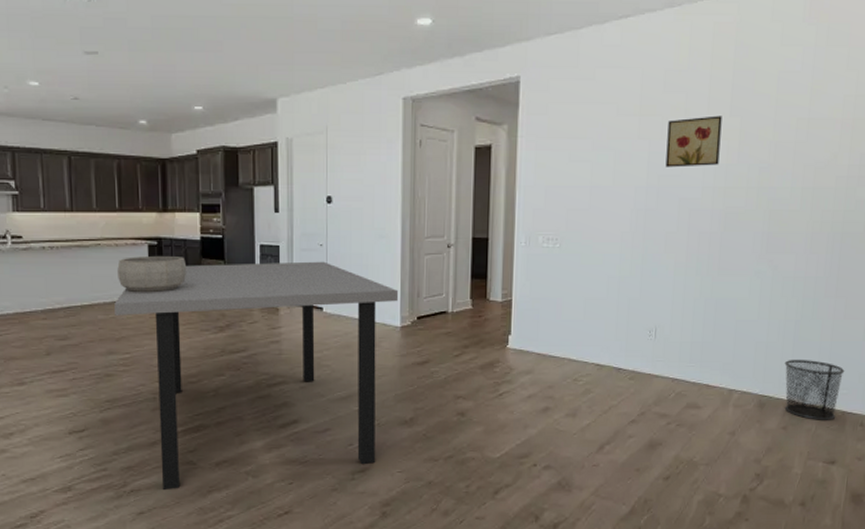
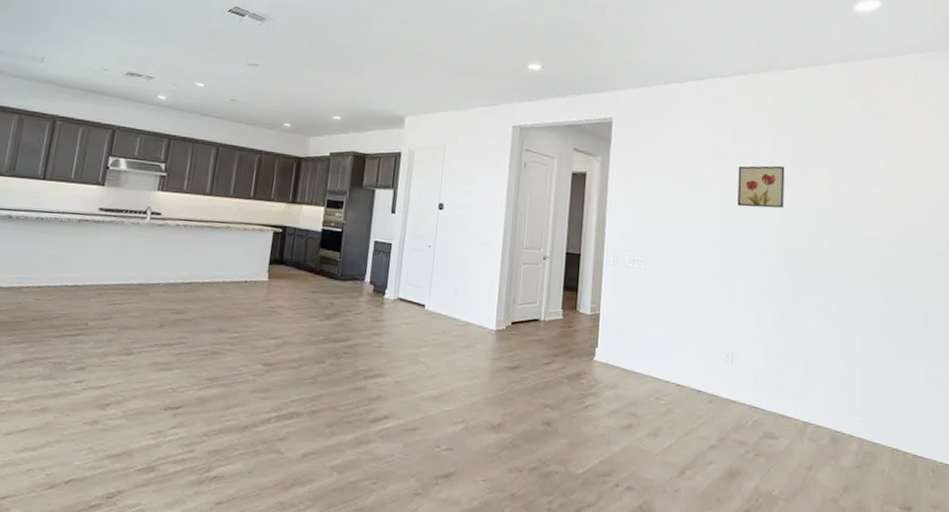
dining table: present [114,261,399,491] -> none [231,253,497,480]
decorative bowl: present [117,255,187,293] -> none [240,241,306,277]
waste bin: present [784,359,845,420] -> none [854,396,911,463]

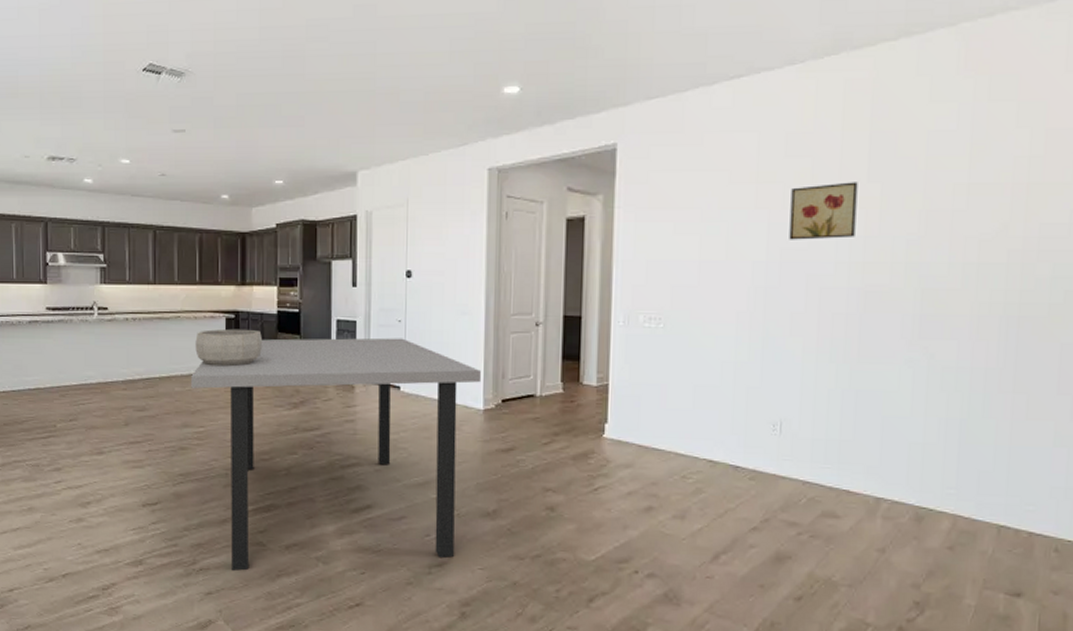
dining table: none [231,253,497,480] -> present [191,337,482,572]
decorative bowl: none [240,241,306,277] -> present [195,328,263,367]

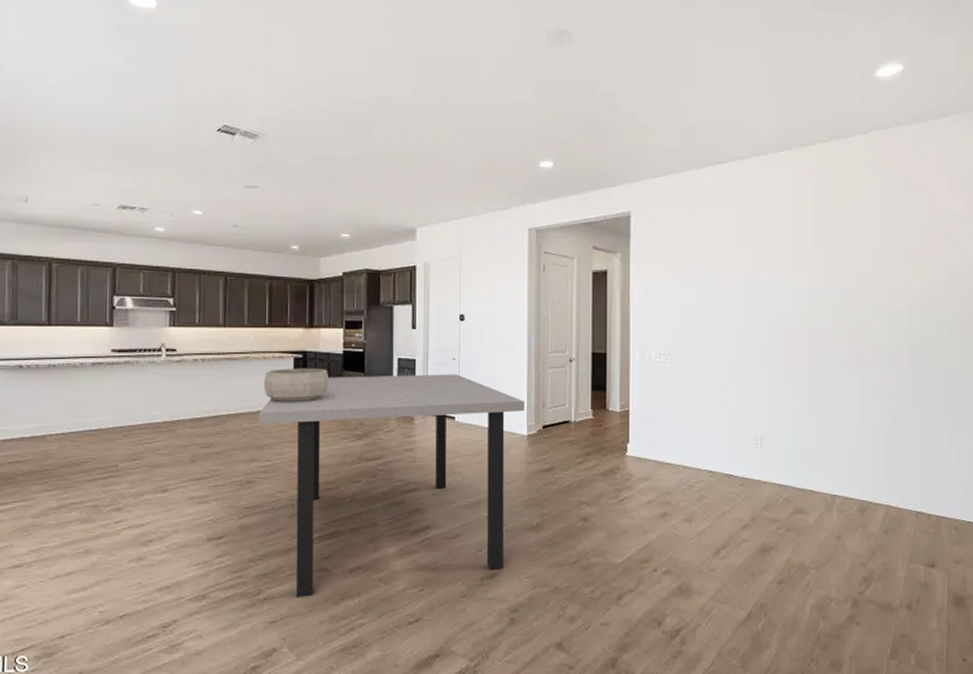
wall art: present [789,182,858,240] -> none [761,247,807,292]

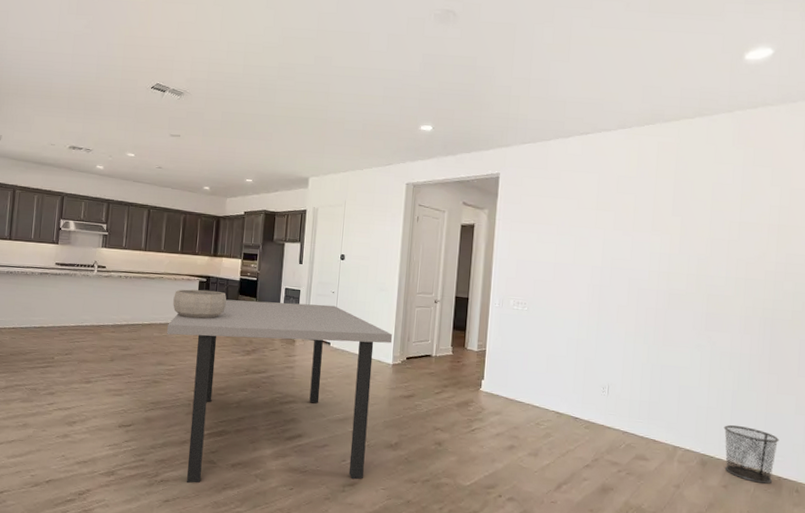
waste bin: none [880,466,935,524] -> present [723,425,779,484]

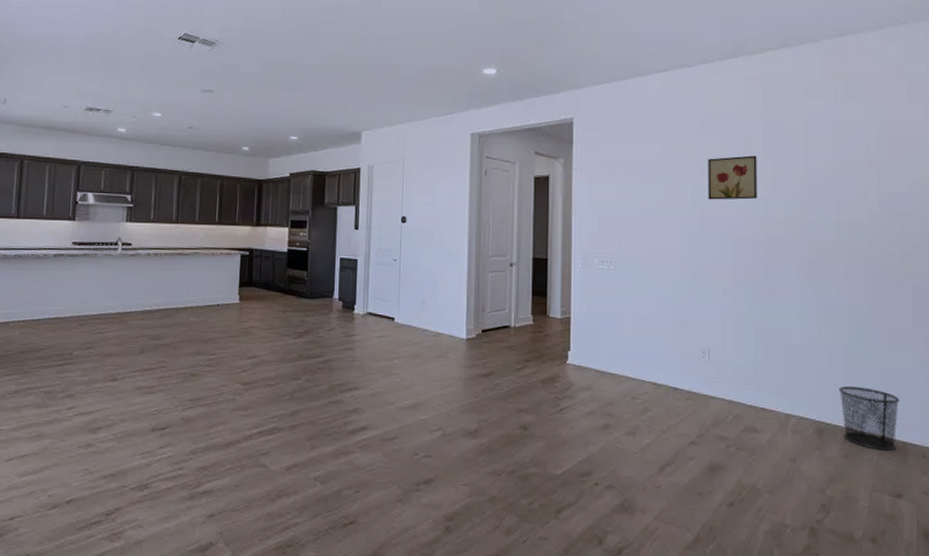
dining table: present [167,299,393,484] -> none [205,274,465,493]
decorative bowl: present [173,289,227,319] -> none [211,264,274,299]
wall art: none [618,214,666,254] -> present [708,155,757,200]

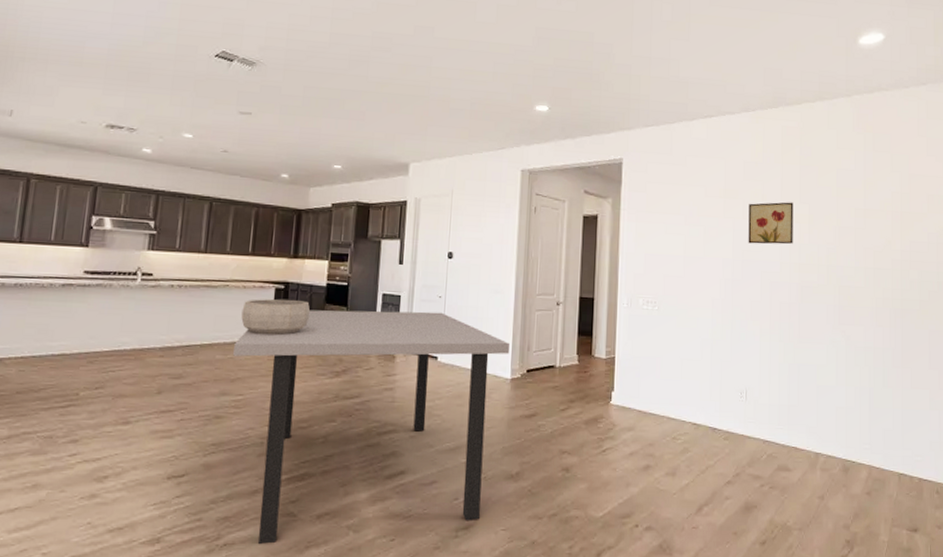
dining table: none [205,274,465,493] -> present [233,310,511,545]
decorative bowl: none [211,264,274,299] -> present [241,299,311,335]
waste bin: present [838,385,900,451] -> none [863,425,917,487]

